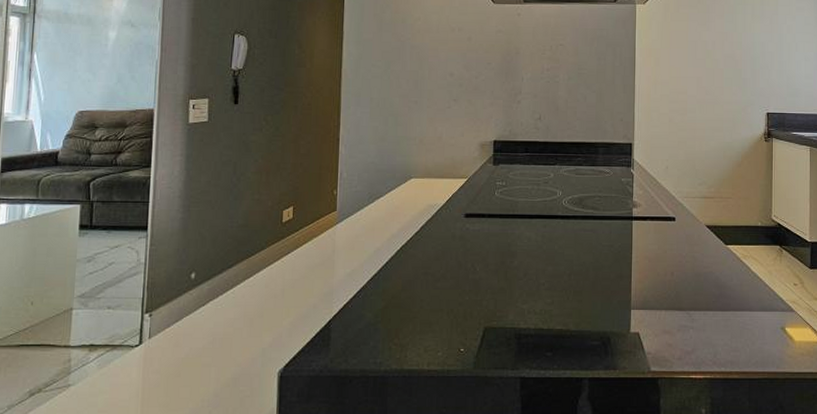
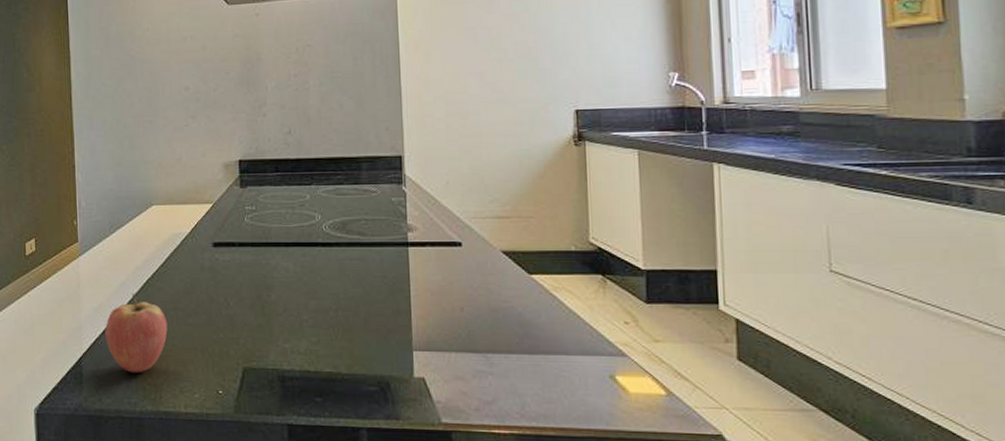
fruit: none [356,259,417,334] -> present [105,293,168,373]

